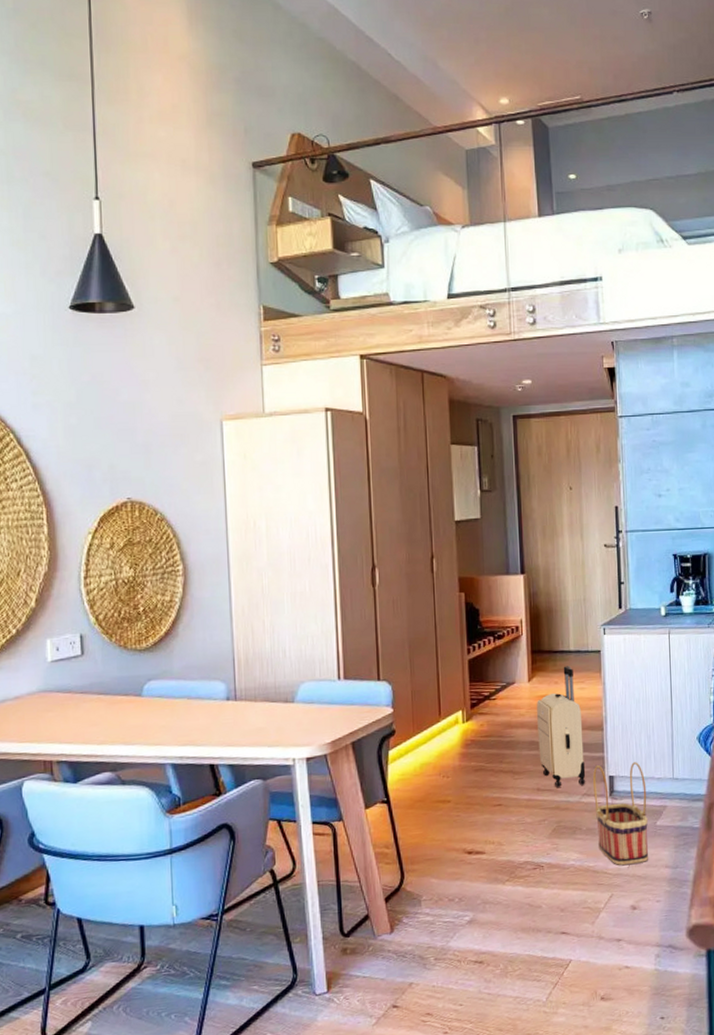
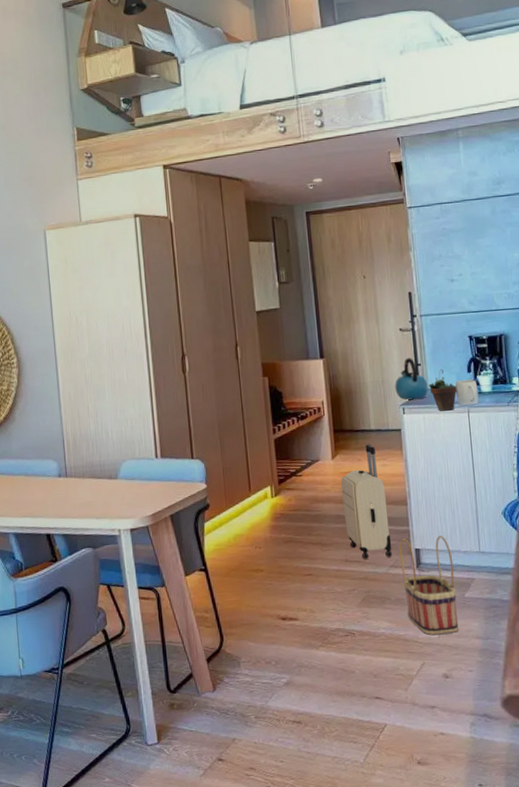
kettle: none [596,576,630,621] -> present [395,358,428,401]
succulent plant: none [631,588,659,632] -> present [429,369,457,411]
mug: none [657,600,680,627] -> present [455,379,479,406]

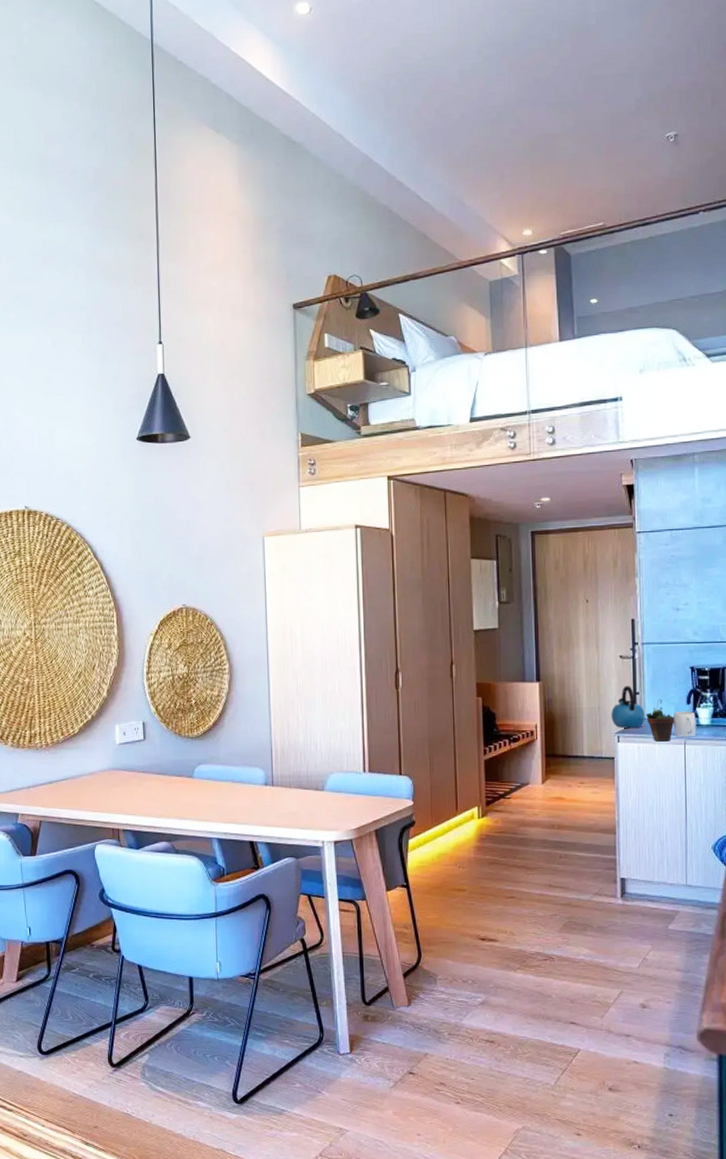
suitcase: present [341,444,393,560] -> none [550,770,598,886]
basket: present [399,536,459,635] -> none [605,866,660,964]

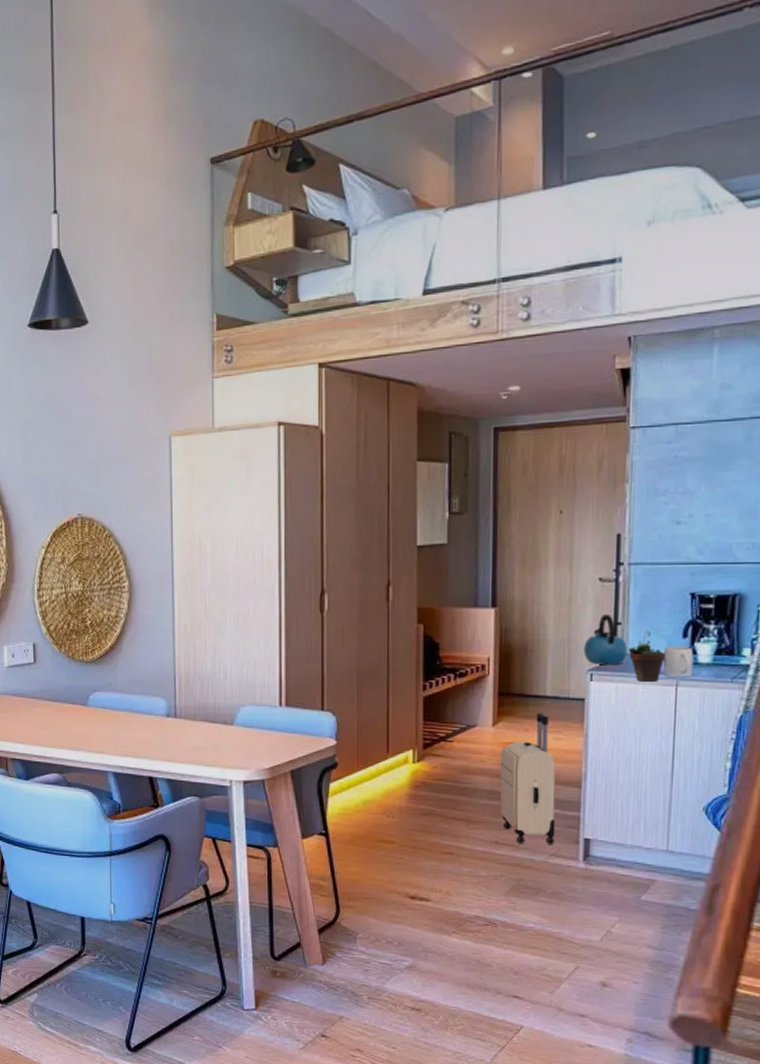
suitcase: none [550,770,598,886] -> present [500,712,556,846]

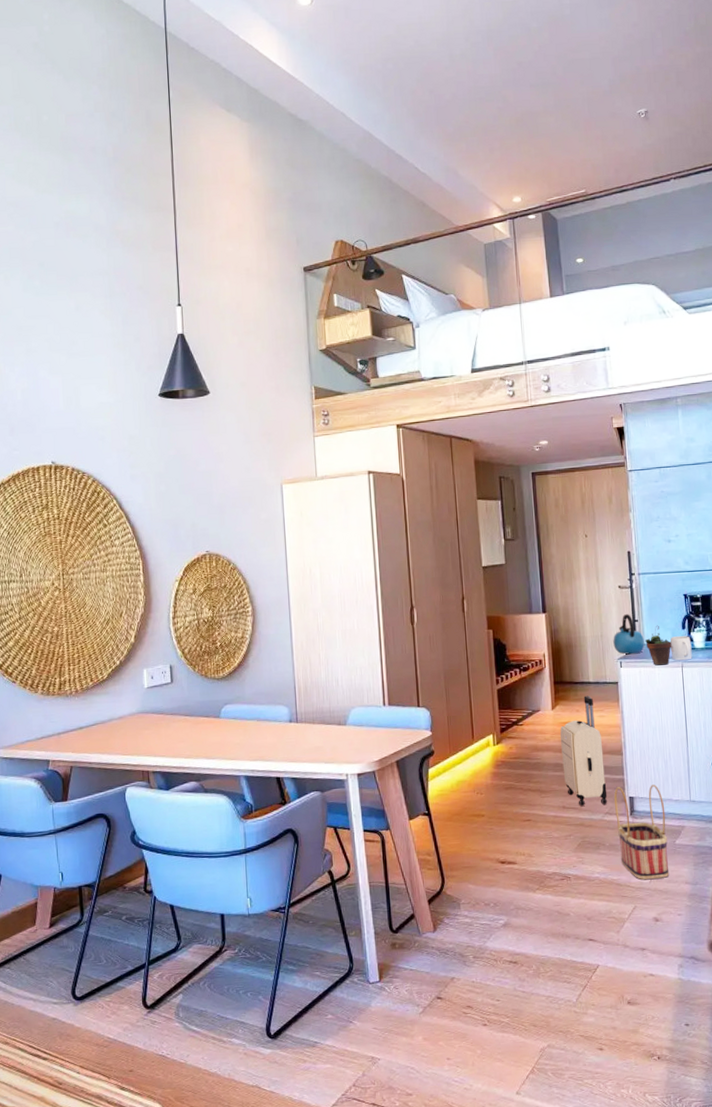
basket: none [563,825,631,938] -> present [614,785,670,880]

